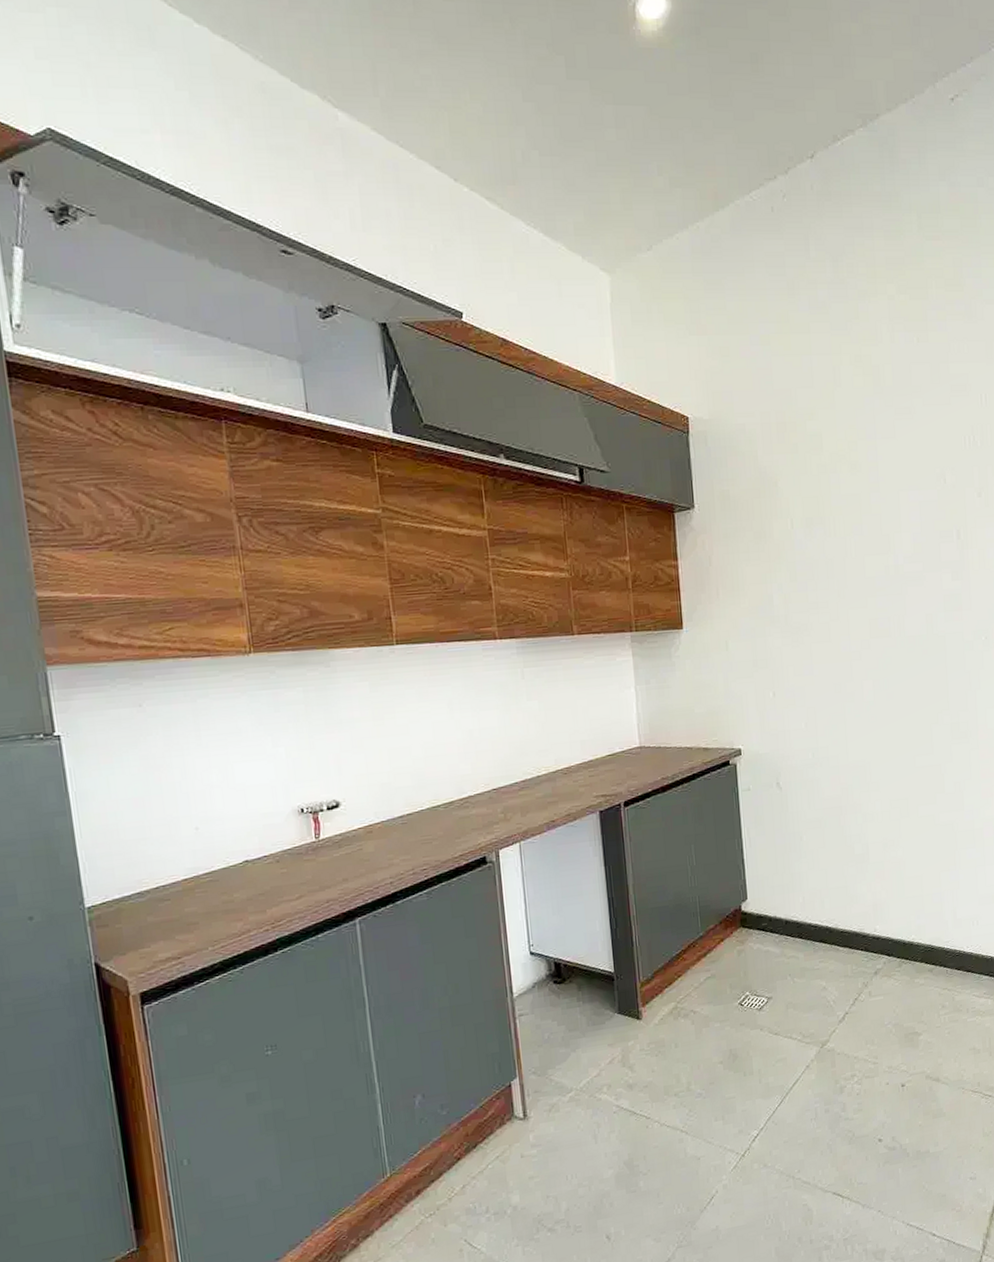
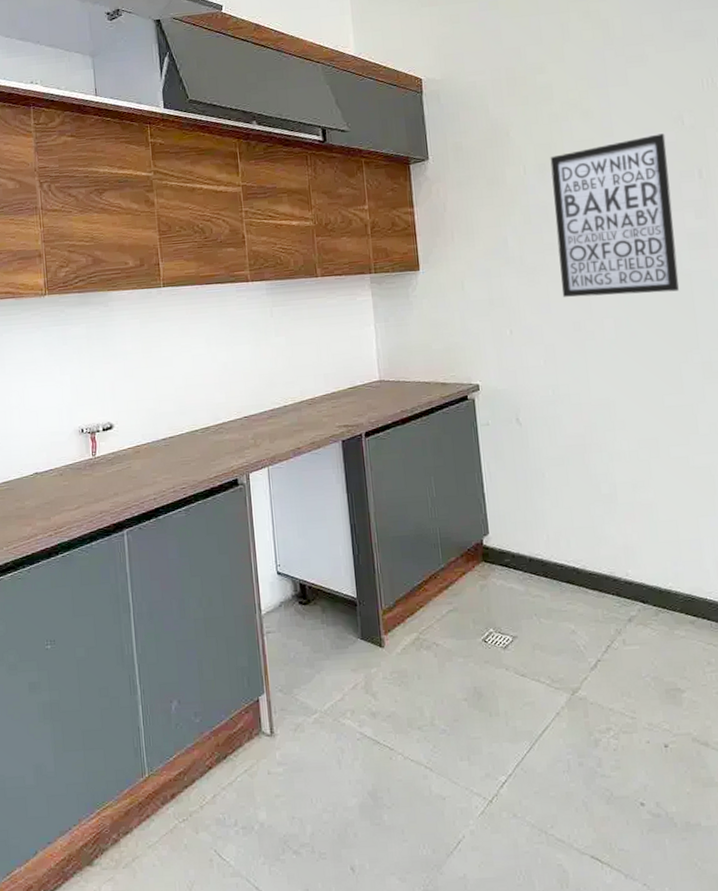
wall art: none [817,491,934,659] -> present [550,133,680,297]

